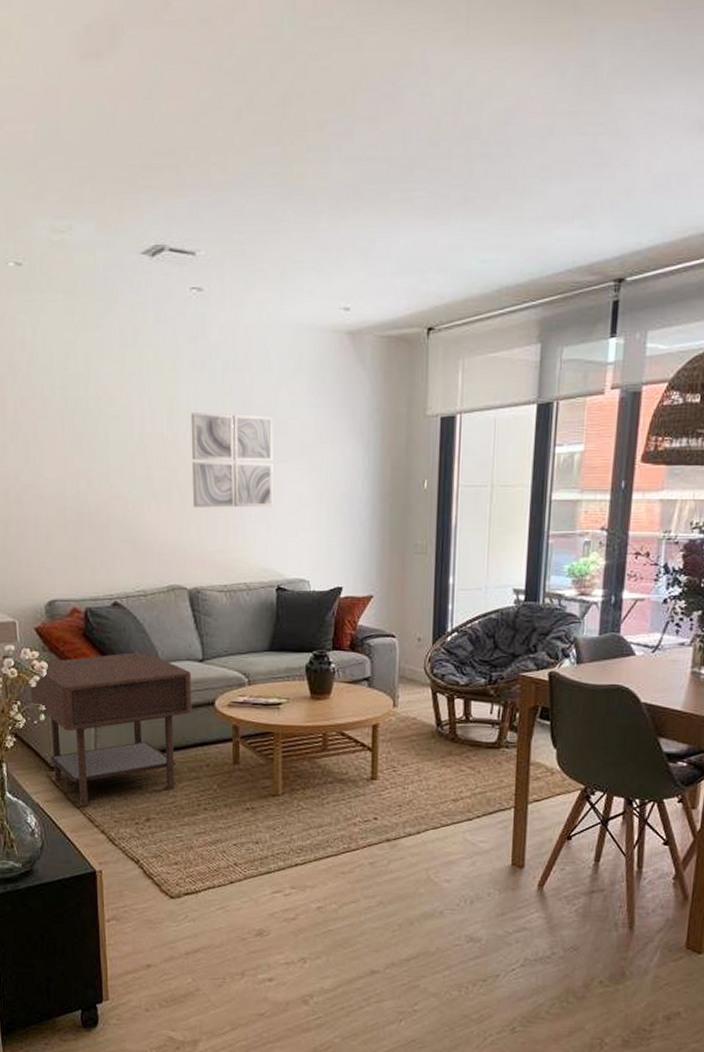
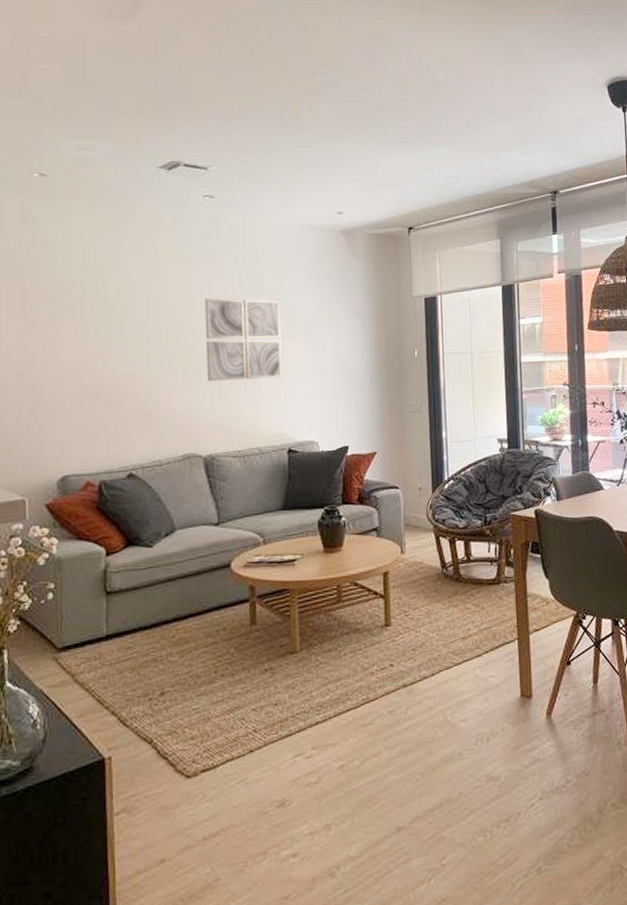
side table: present [30,651,192,807] -> none [38,520,208,688]

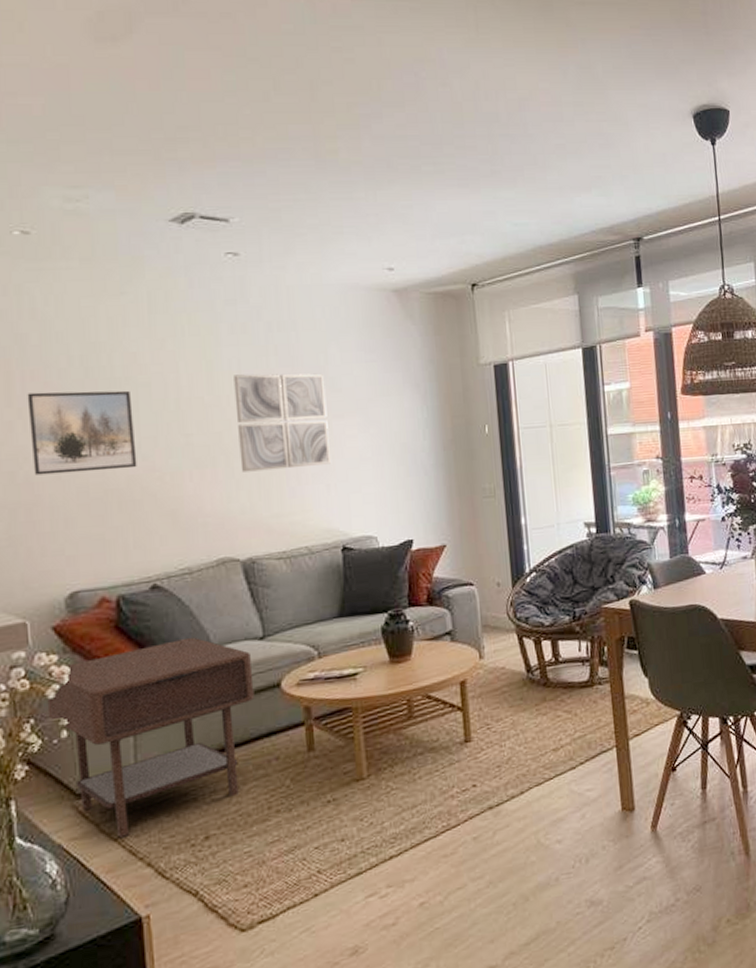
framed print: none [36,307,122,377] -> present [27,390,137,475]
side table: none [38,520,208,688] -> present [47,637,255,838]

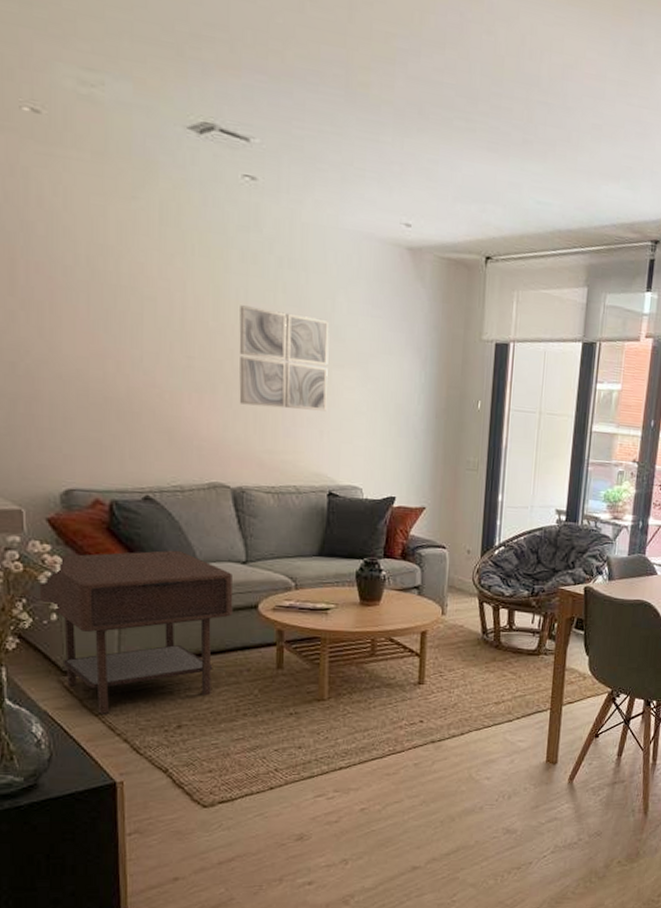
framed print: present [27,390,137,475] -> none [31,284,138,381]

